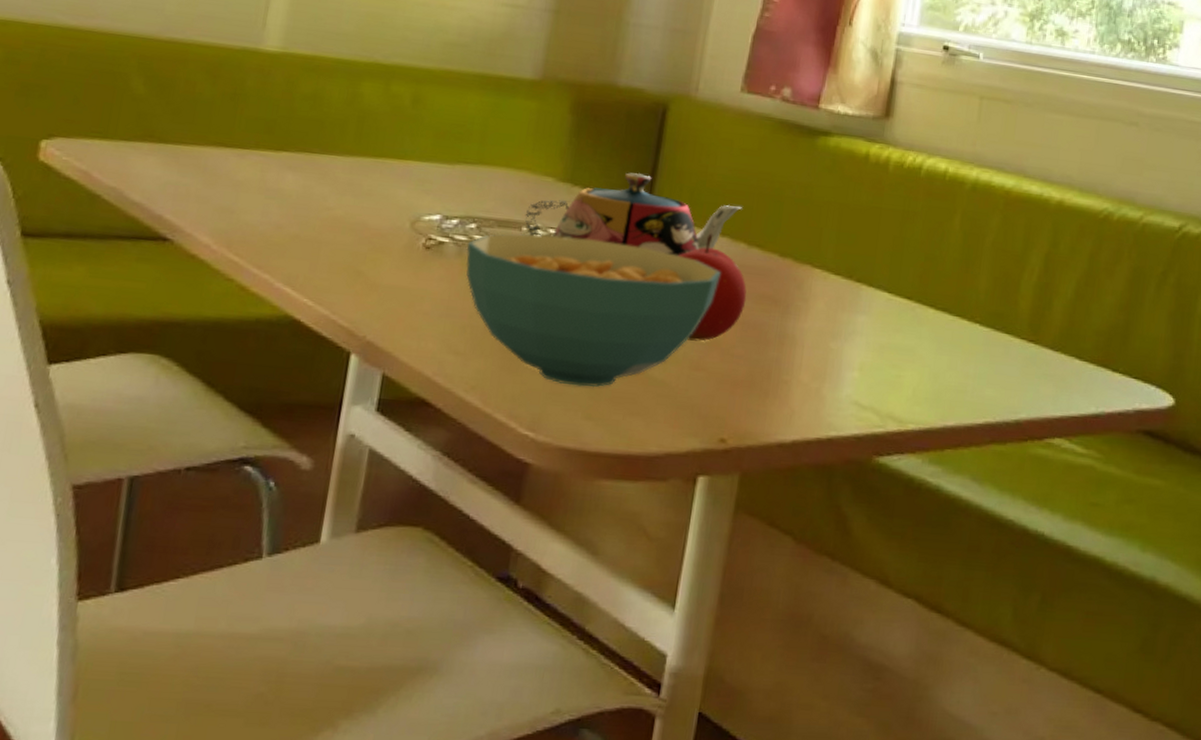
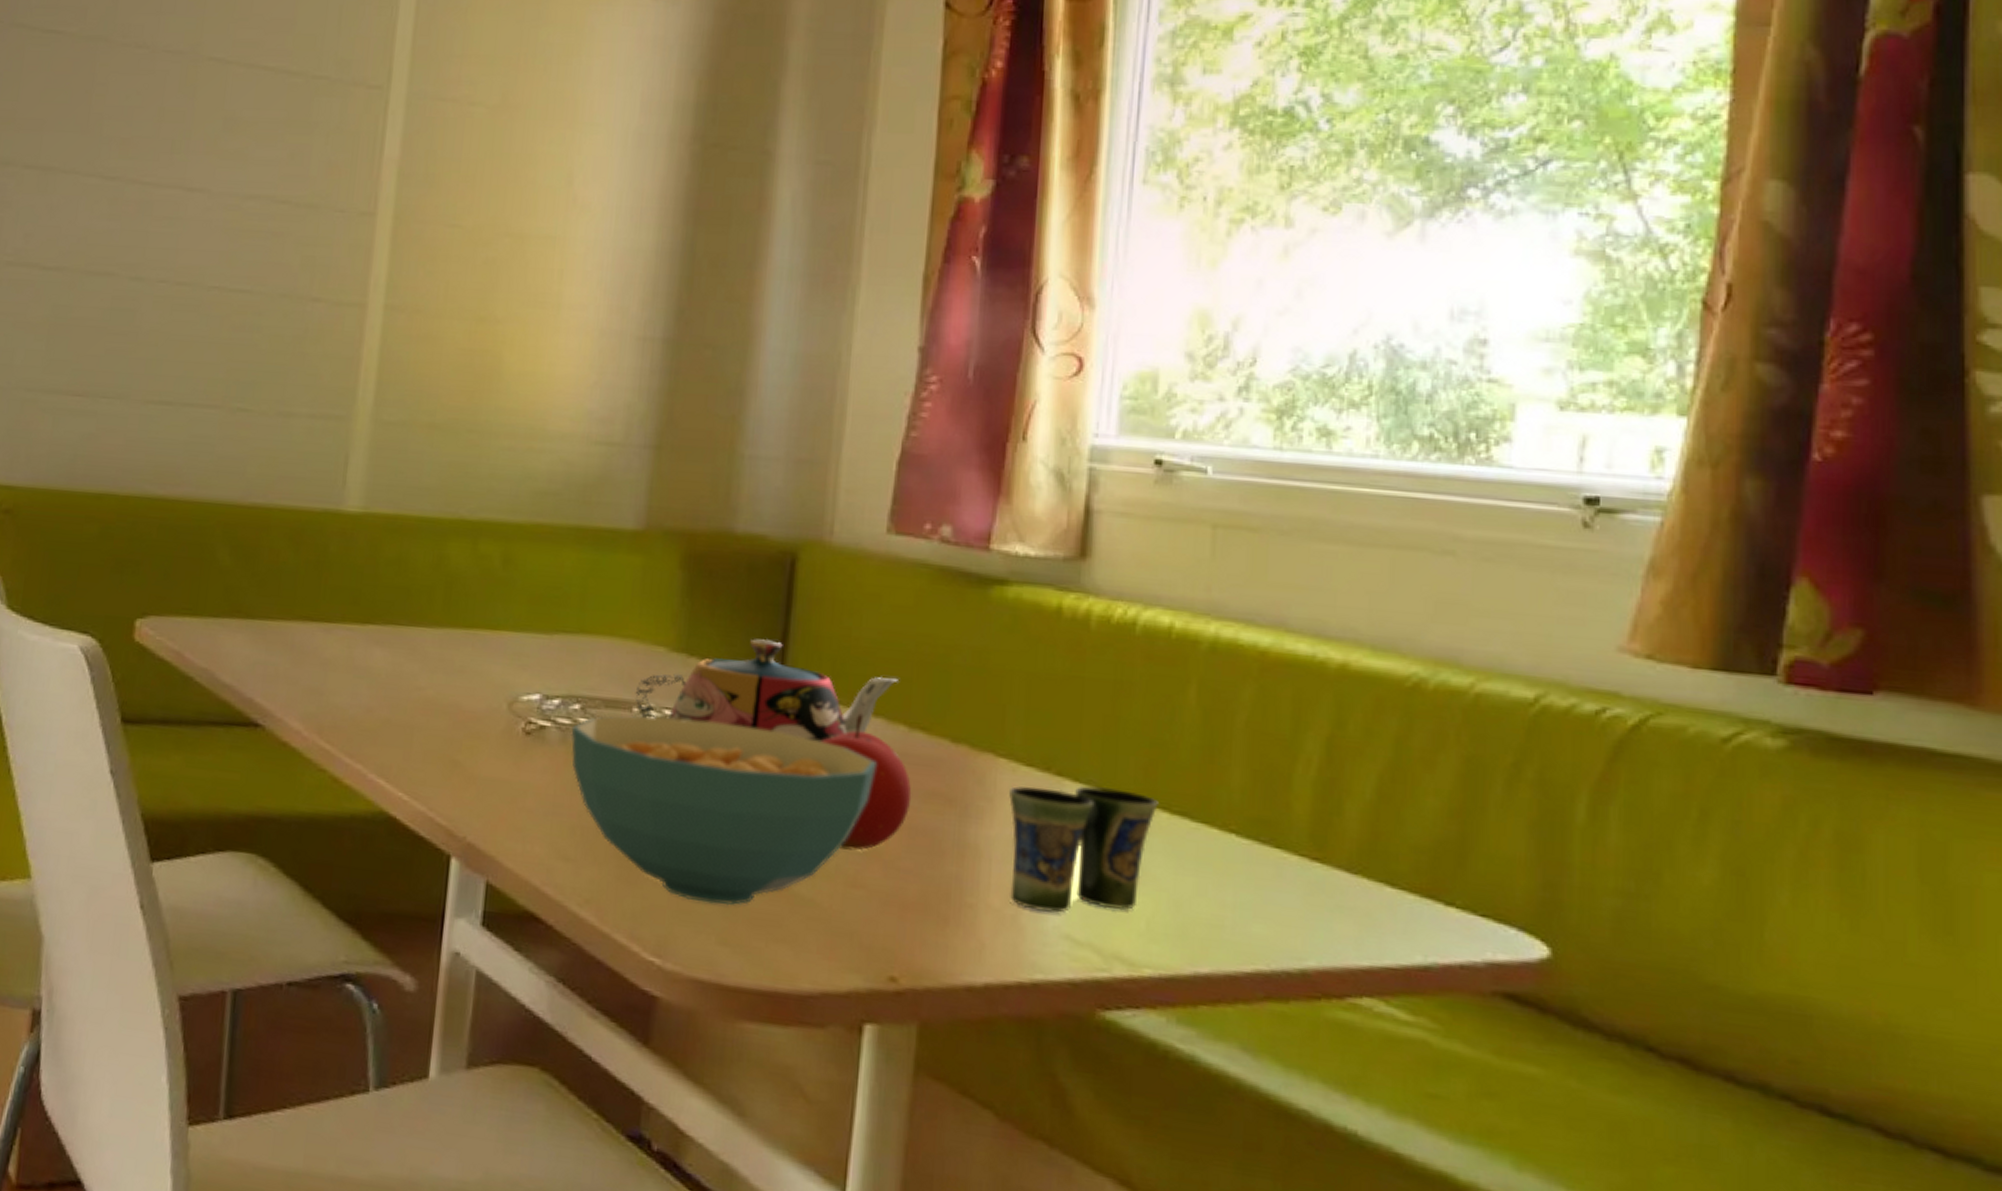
cup: none [816,290,928,385] -> present [1009,786,1158,913]

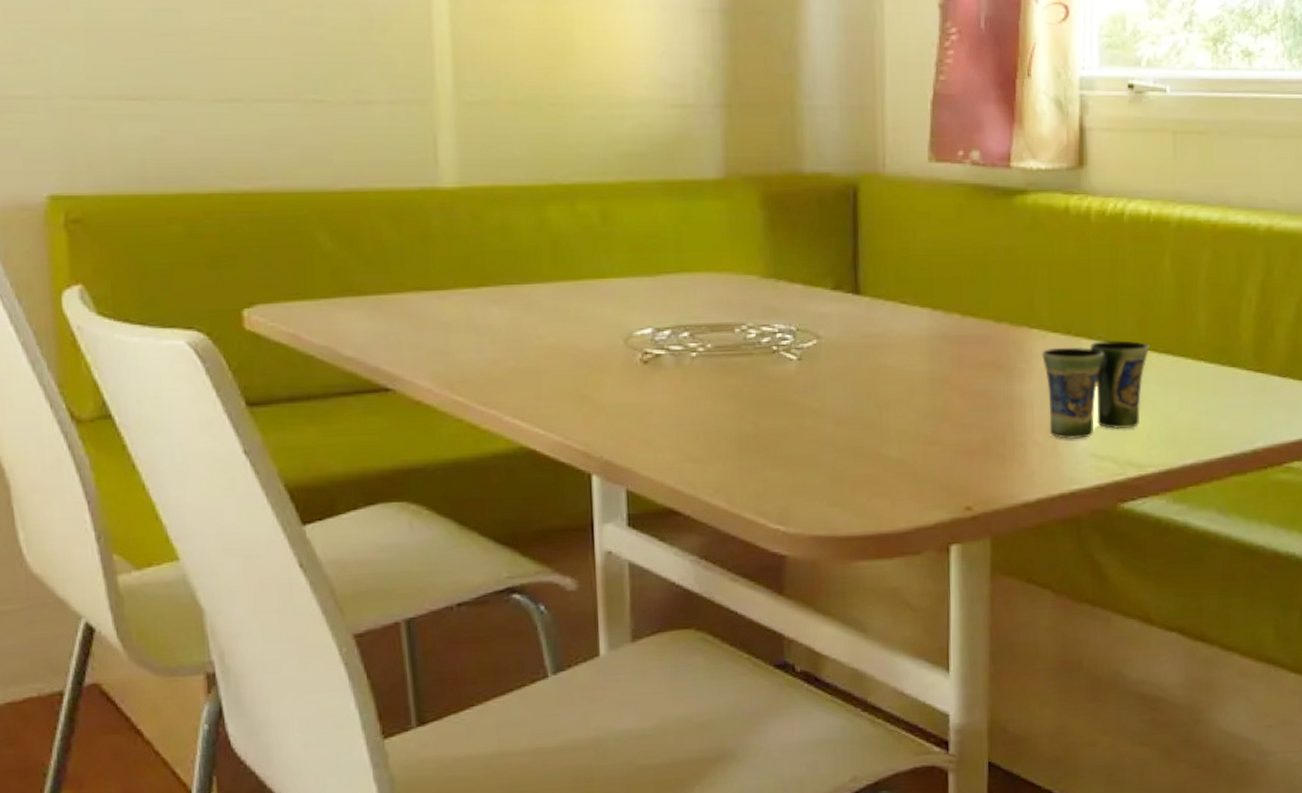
cereal bowl: present [571,715,877,906] -> none [683,331,940,476]
teapot: present [635,639,898,743] -> none [735,259,950,336]
fruit: present [820,713,912,851] -> none [893,309,969,417]

